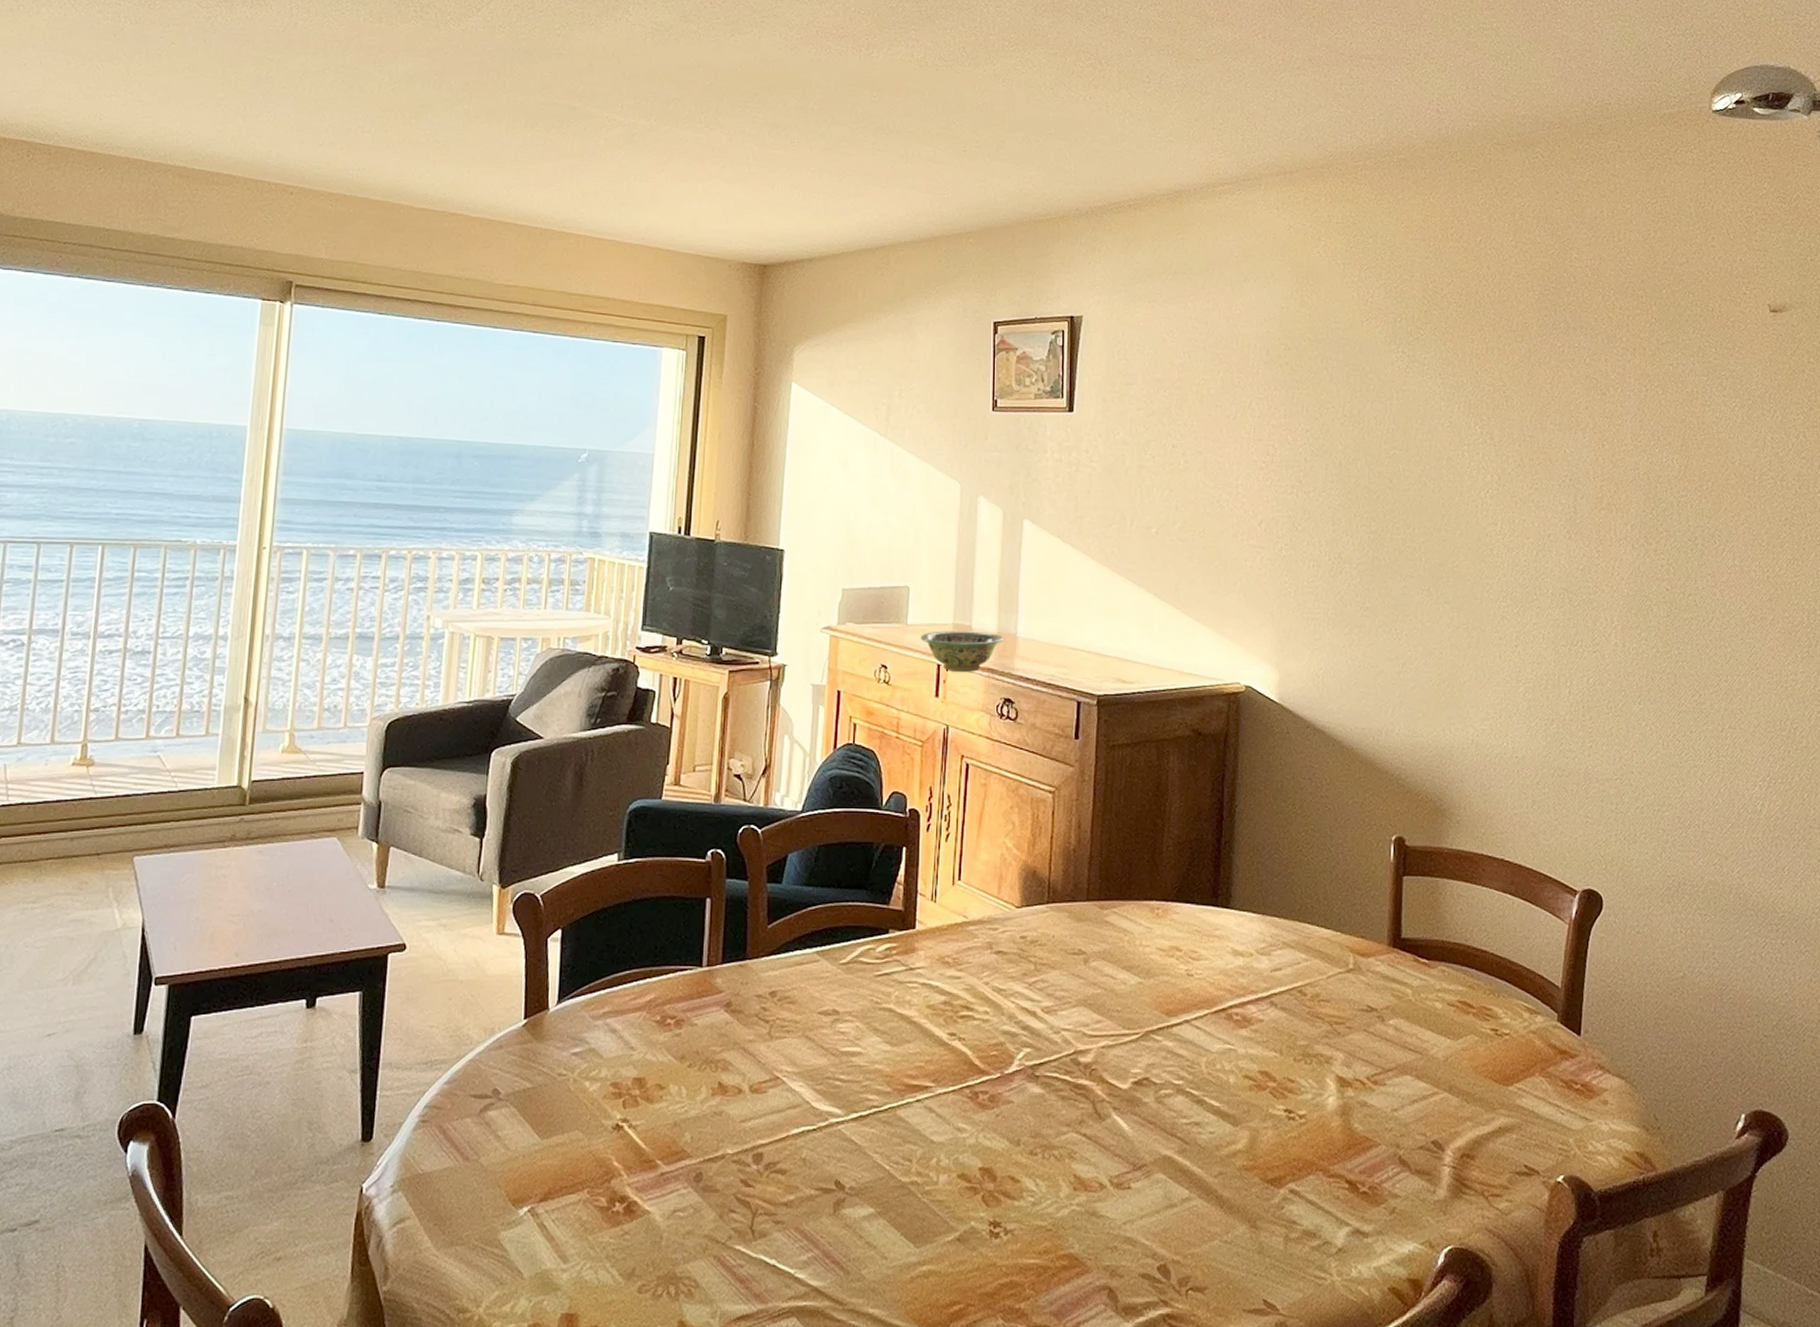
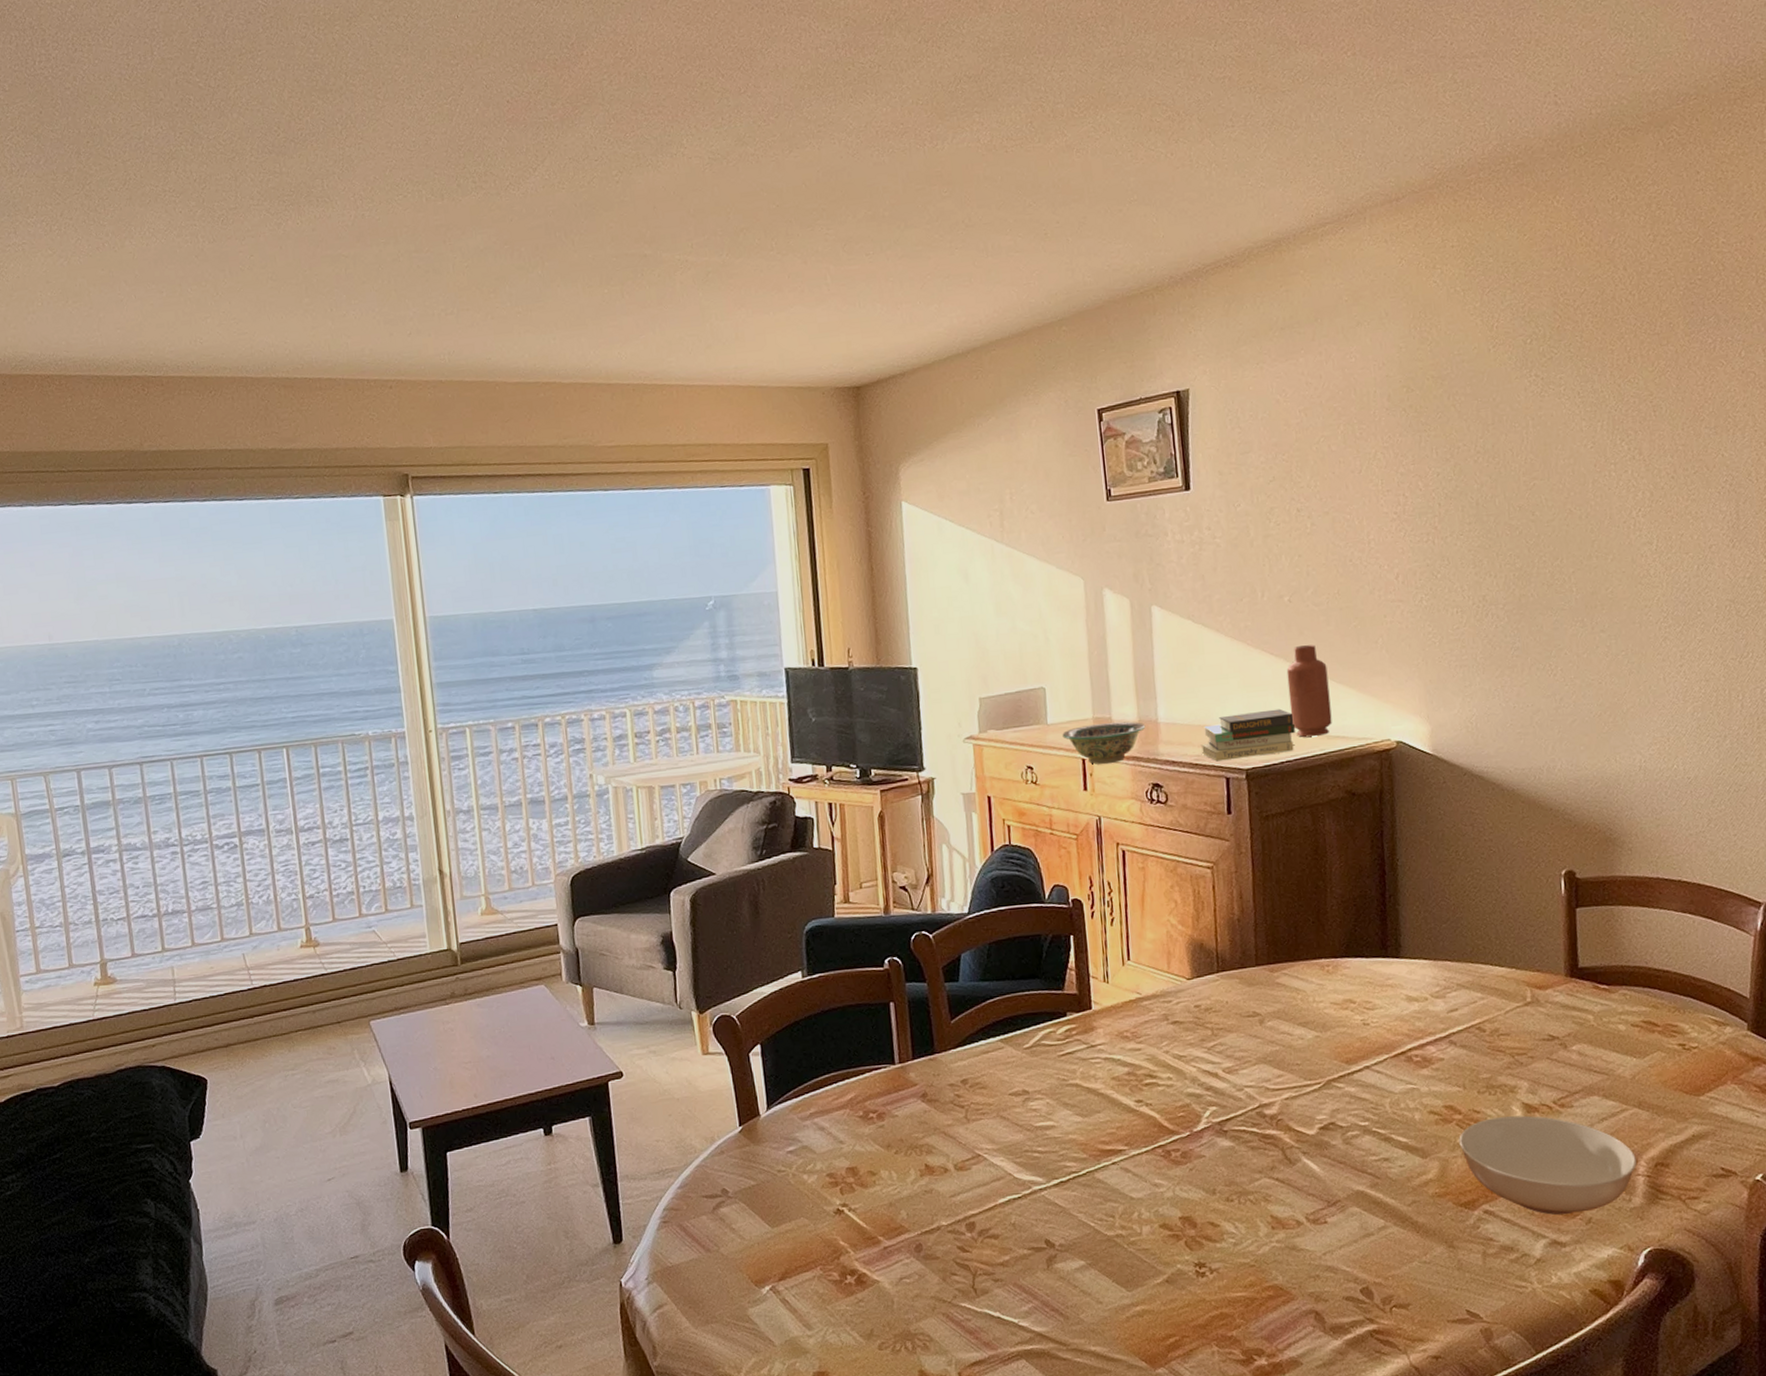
books: none [1056,638,1149,684] -> present [1200,708,1295,762]
vase: none [1147,578,1186,671] -> present [1286,644,1332,738]
bowl: none [1271,1089,1443,1202] -> present [1459,1115,1637,1216]

